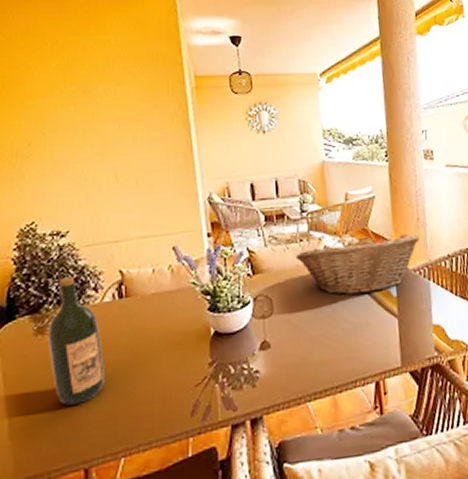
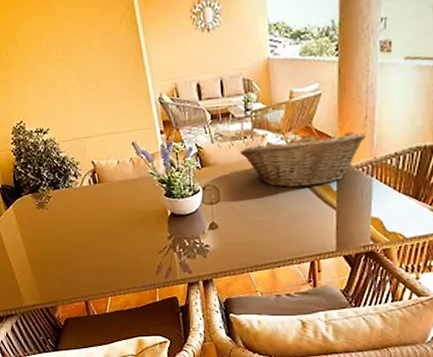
wine bottle: present [47,276,104,405] -> none [45,165,91,259]

